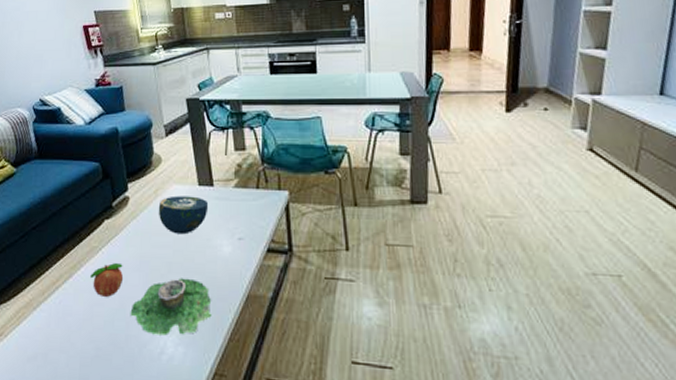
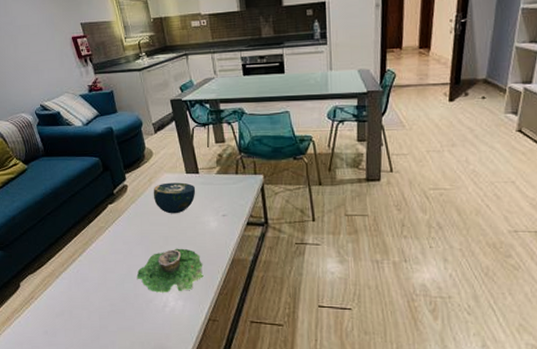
fruit: present [90,263,124,297] -> none [101,239,129,265]

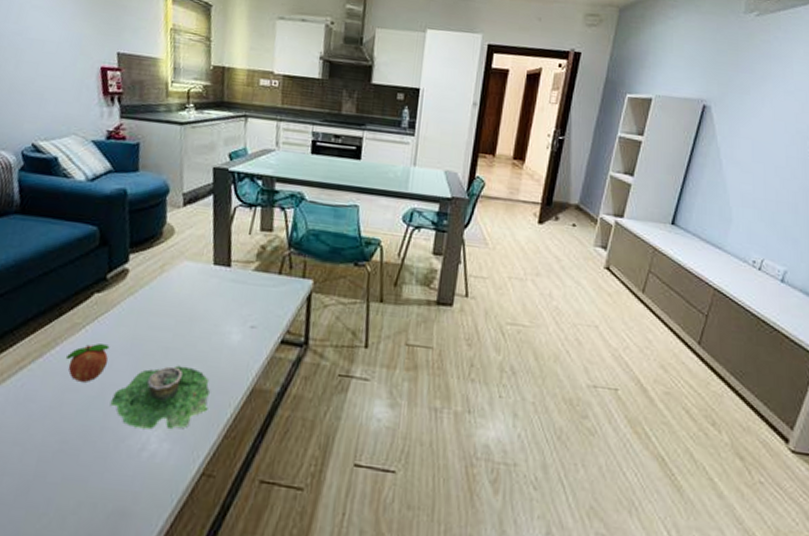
fruit: none [101,239,129,265] -> present [66,344,110,382]
bowl: present [153,182,196,214] -> none [161,273,223,318]

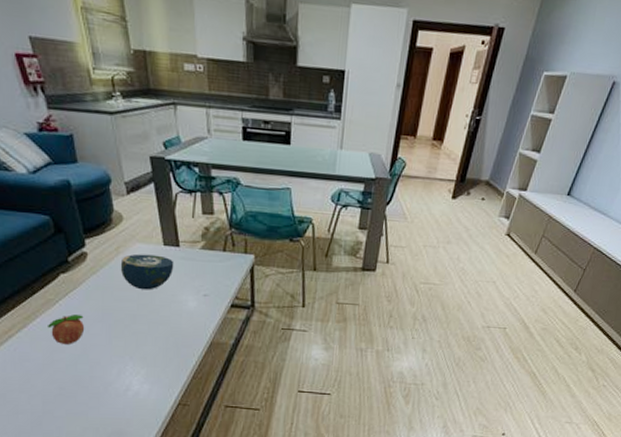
succulent planter: present [110,365,210,430] -> none [93,328,176,376]
bowl: none [161,273,223,318] -> present [120,254,174,290]

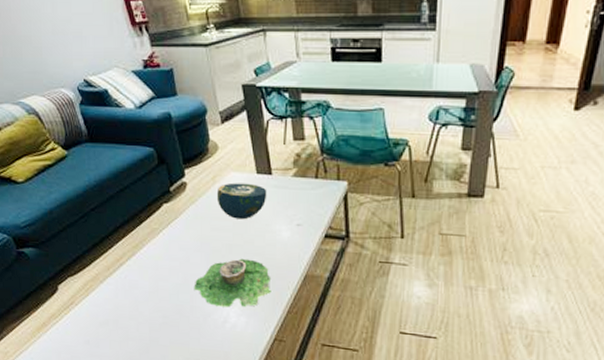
fruit: present [48,315,85,344] -> none [153,244,186,273]
succulent planter: none [93,328,176,376] -> present [194,258,271,307]

